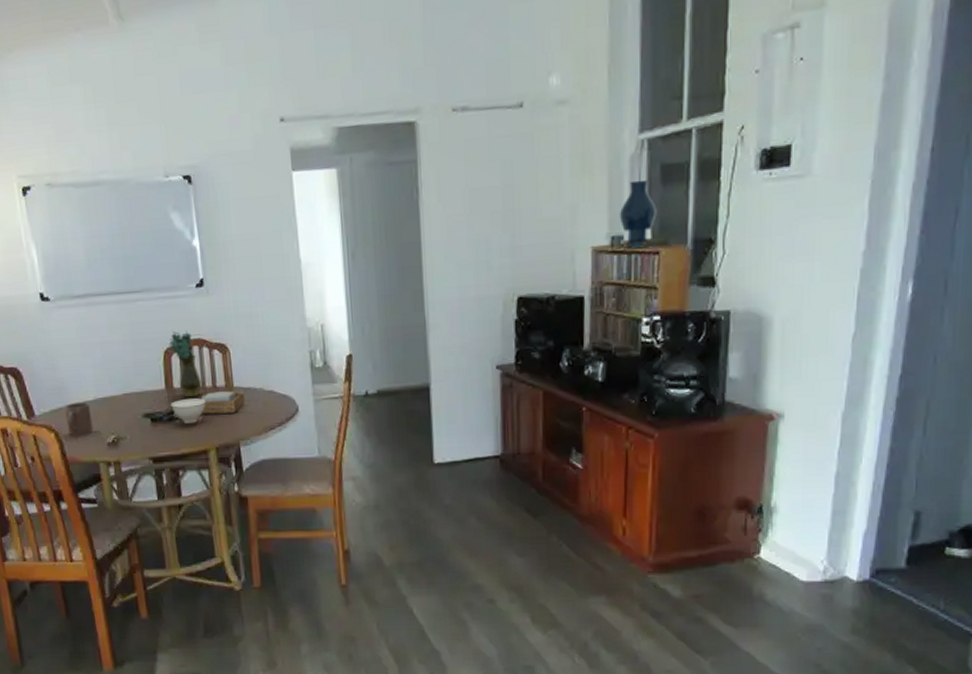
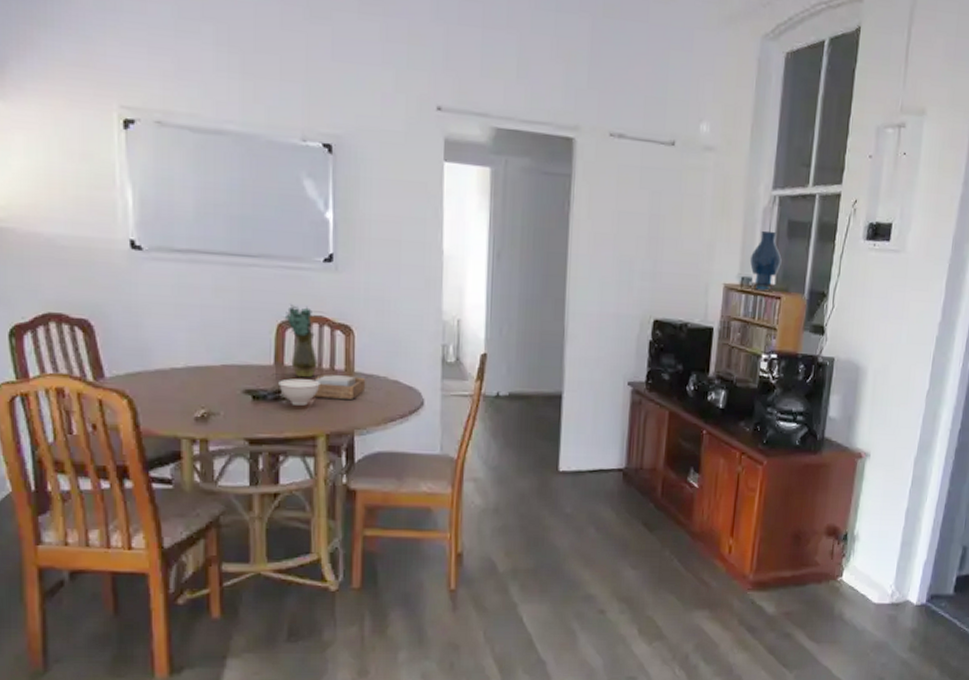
mug: present [64,401,94,436] -> none [145,367,179,406]

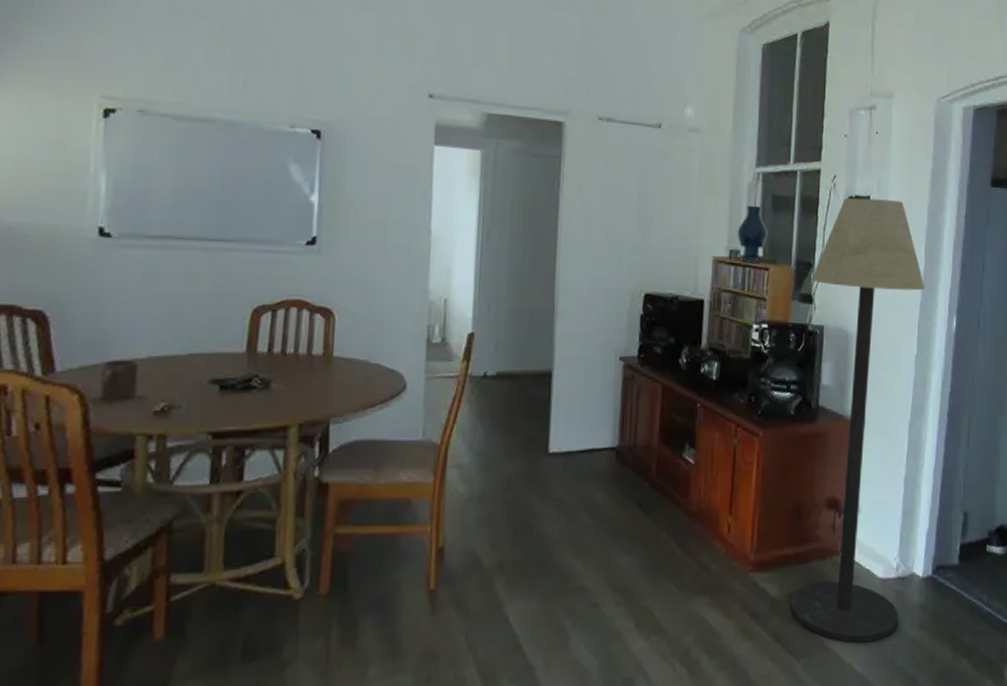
mug: none [145,367,179,406] -> present [99,359,139,400]
bowl: present [279,378,320,406] -> none [249,366,296,394]
vase: present [284,303,318,378] -> none [260,288,294,365]
napkin holder: present [314,374,366,401] -> none [288,360,345,387]
floor lamp: none [785,224,943,660] -> present [790,197,925,643]

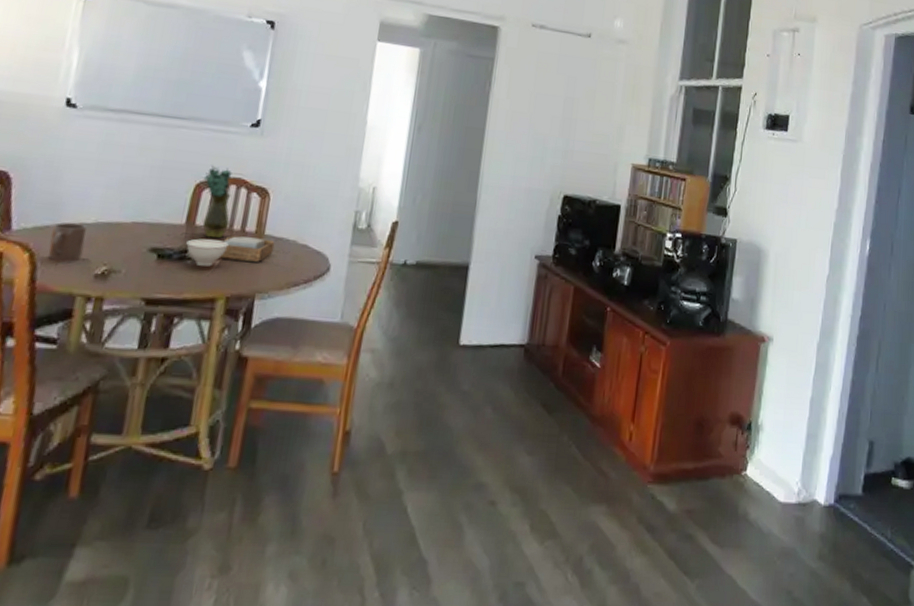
bowl: none [249,366,296,394] -> present [186,238,229,267]
vase: none [260,288,294,365] -> present [202,165,232,239]
napkin holder: none [288,360,345,387] -> present [220,236,275,263]
vase: present [737,205,768,263] -> none [656,116,687,173]
floor lamp: present [790,197,925,643] -> none [687,115,840,569]

